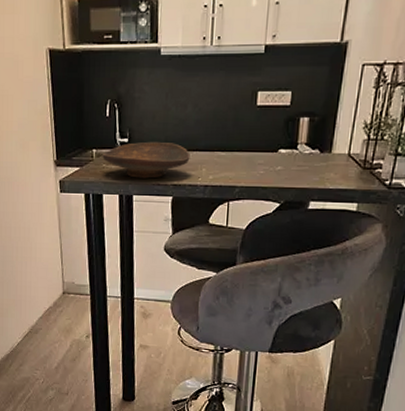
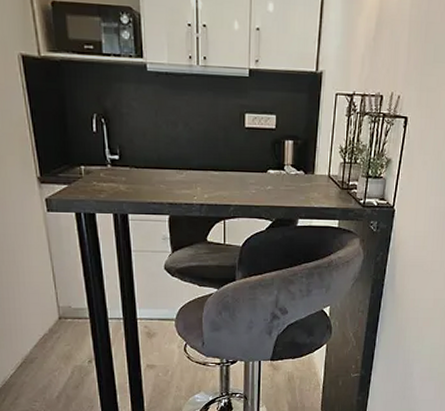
decorative bowl: present [102,141,190,179] -> none [92,159,184,197]

